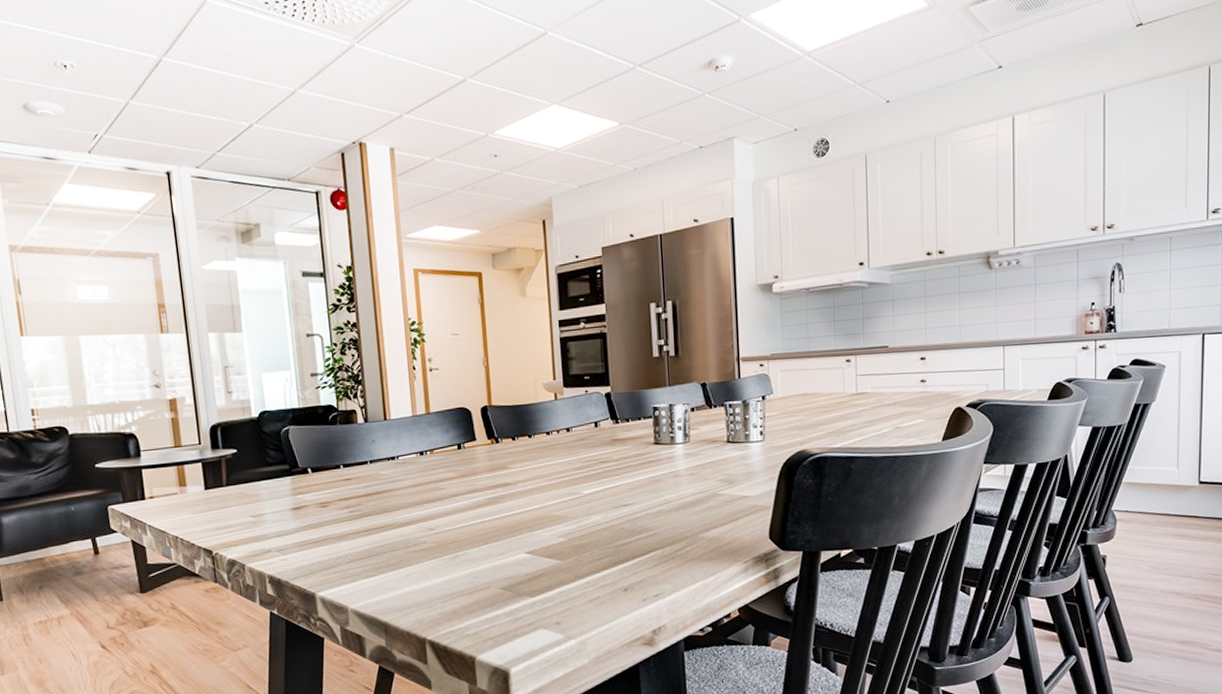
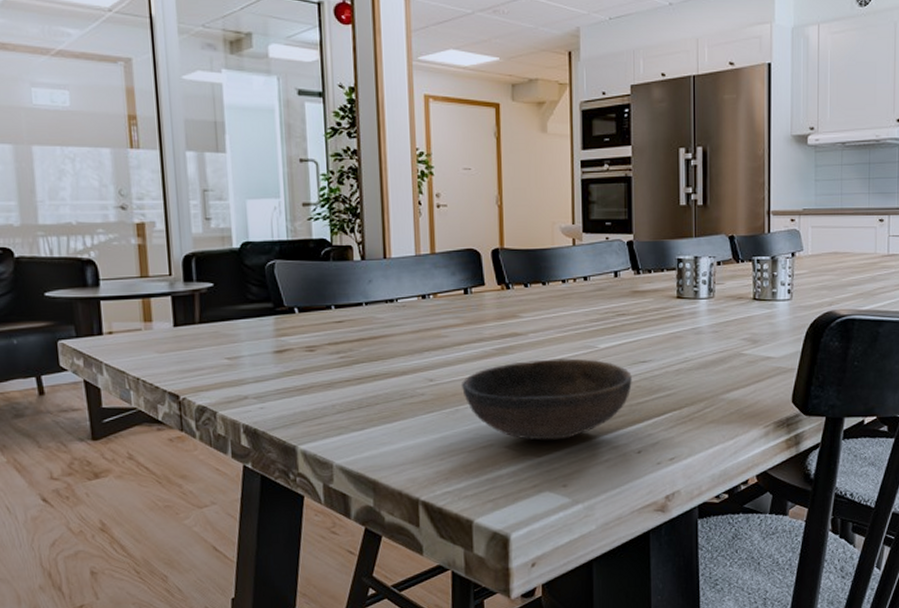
bowl: none [459,504,616,582] -> present [462,358,632,440]

